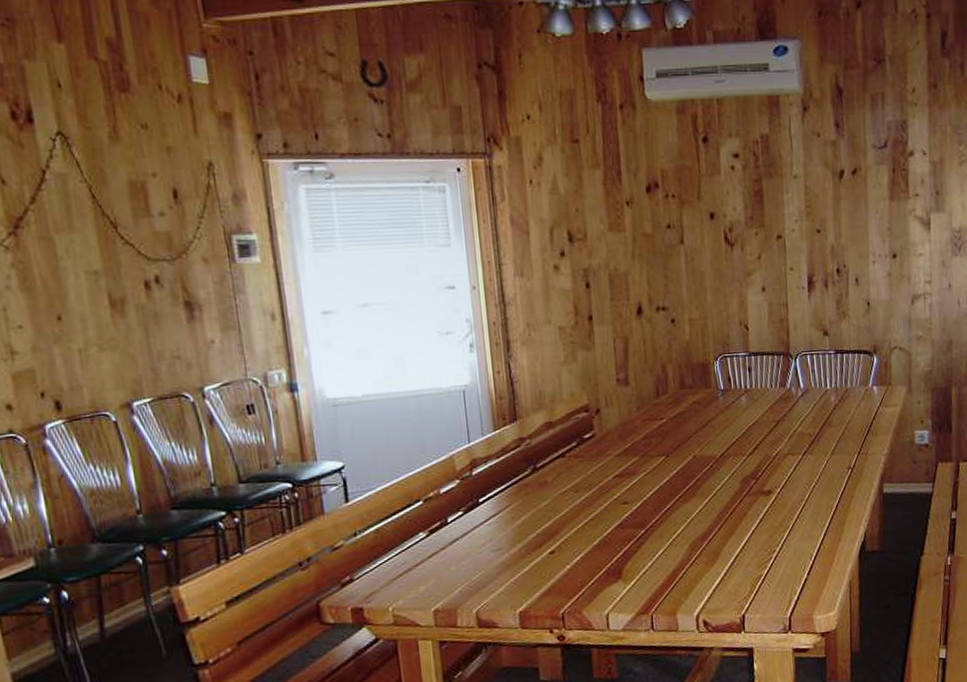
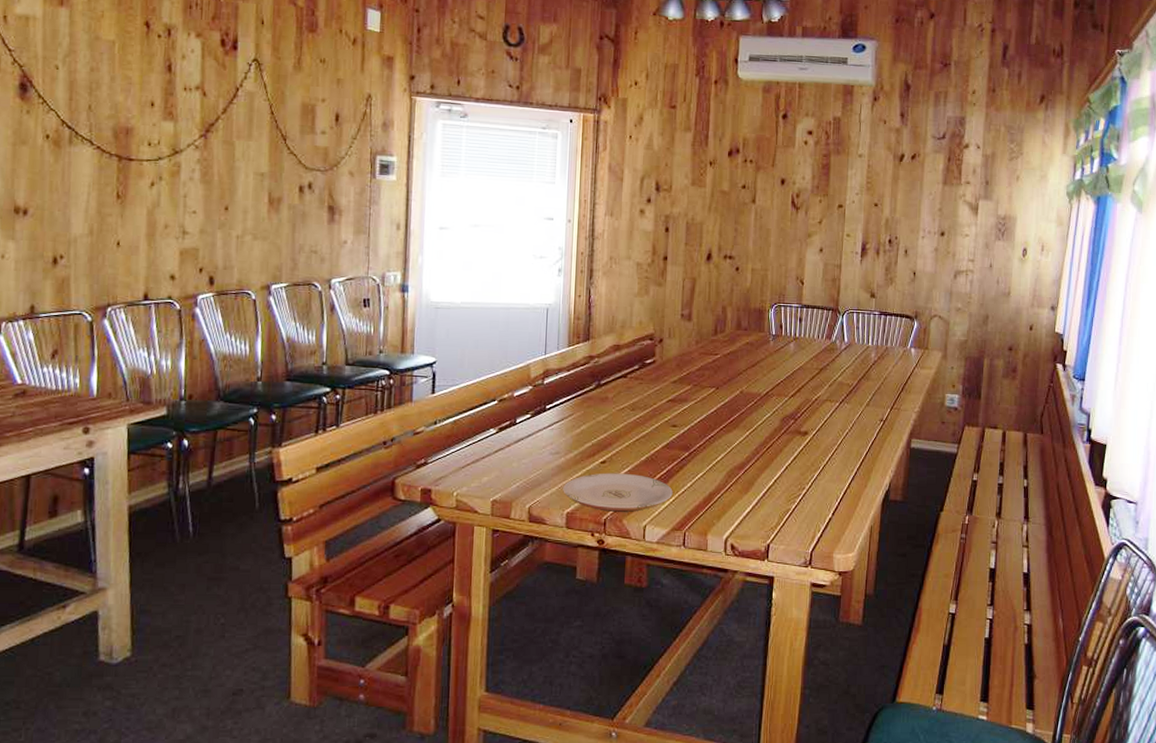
plate: none [511,560,633,605] -> present [563,472,673,512]

